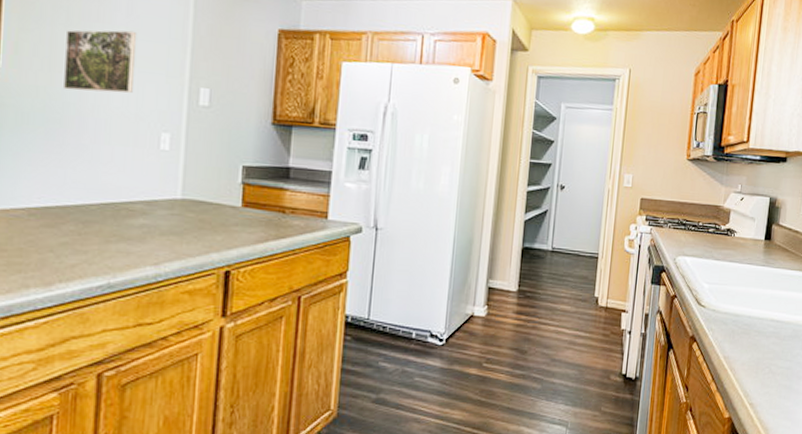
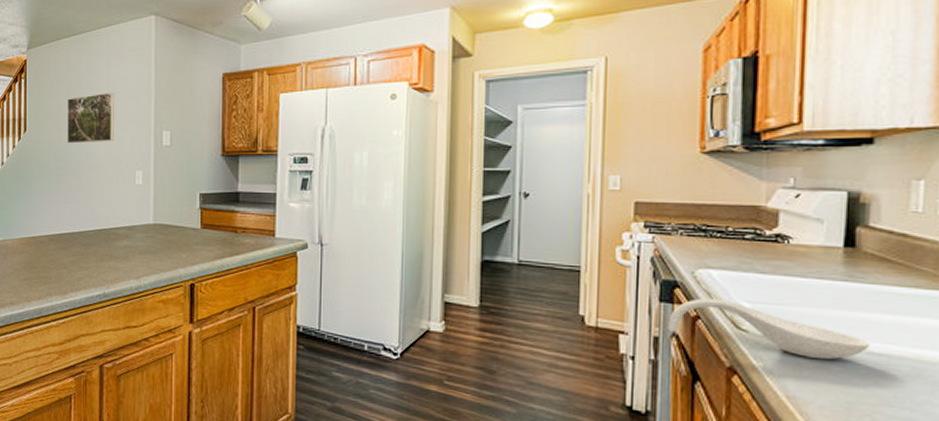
spoon rest: none [655,281,773,327] -> present [668,298,870,360]

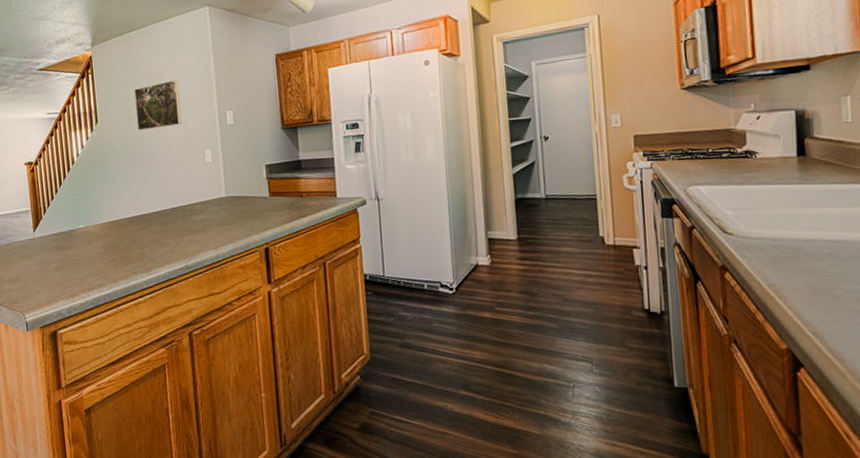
spoon rest: present [668,298,870,360] -> none [670,210,825,251]

